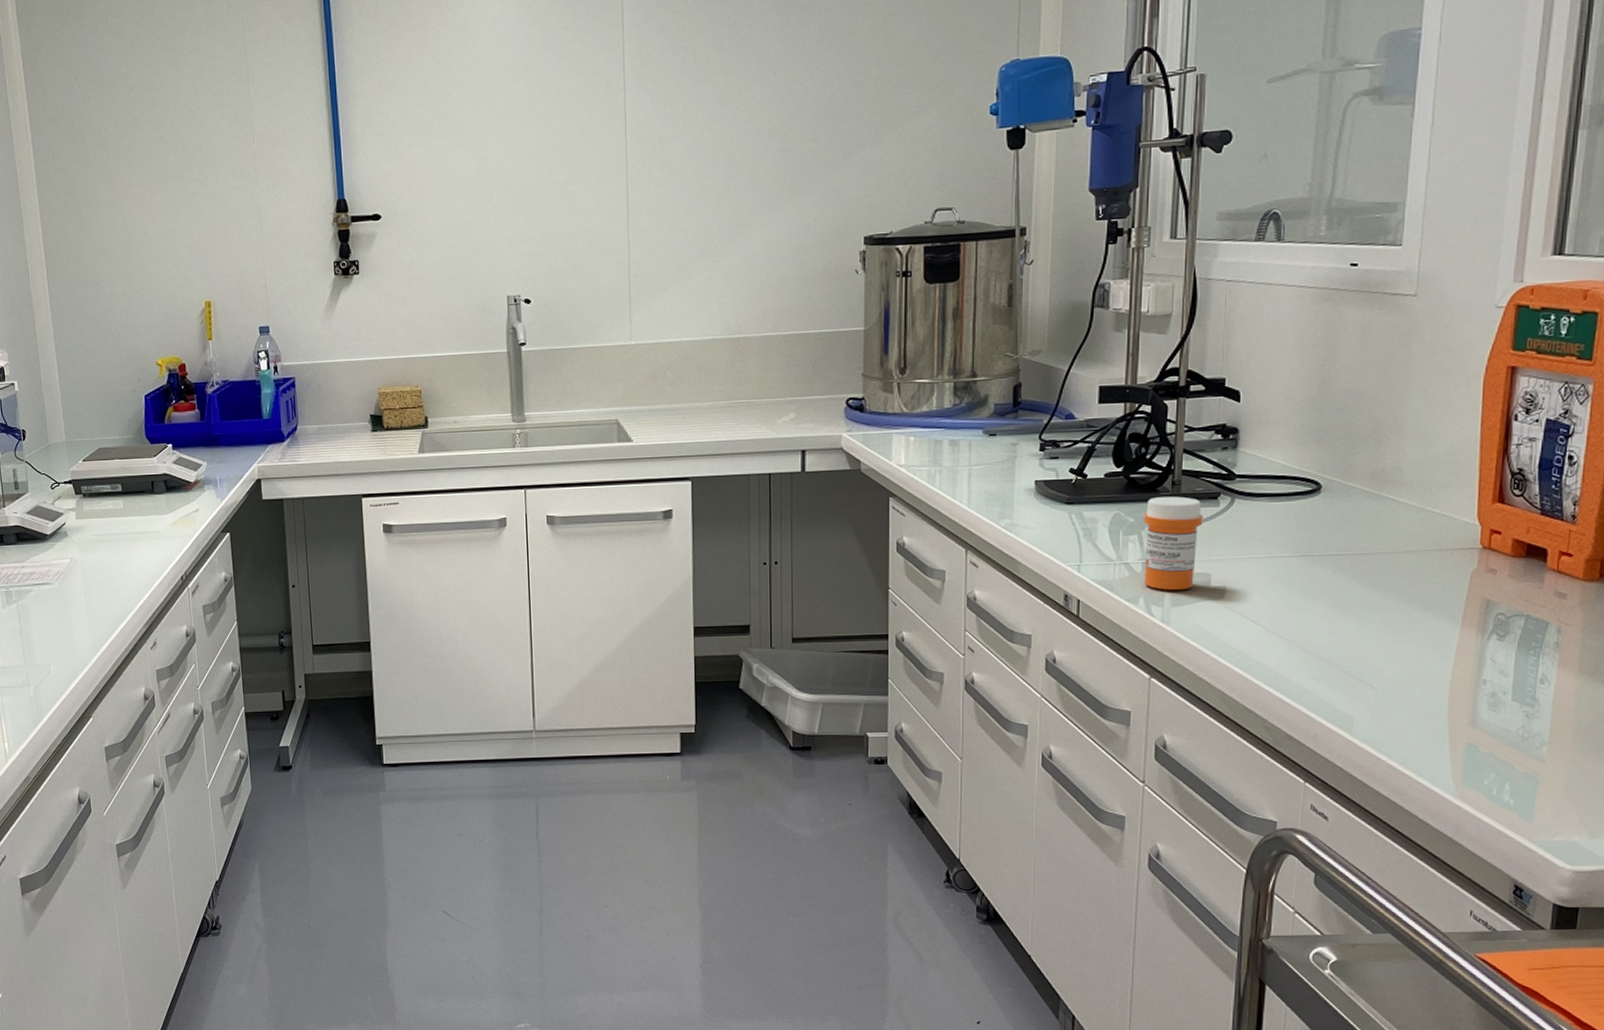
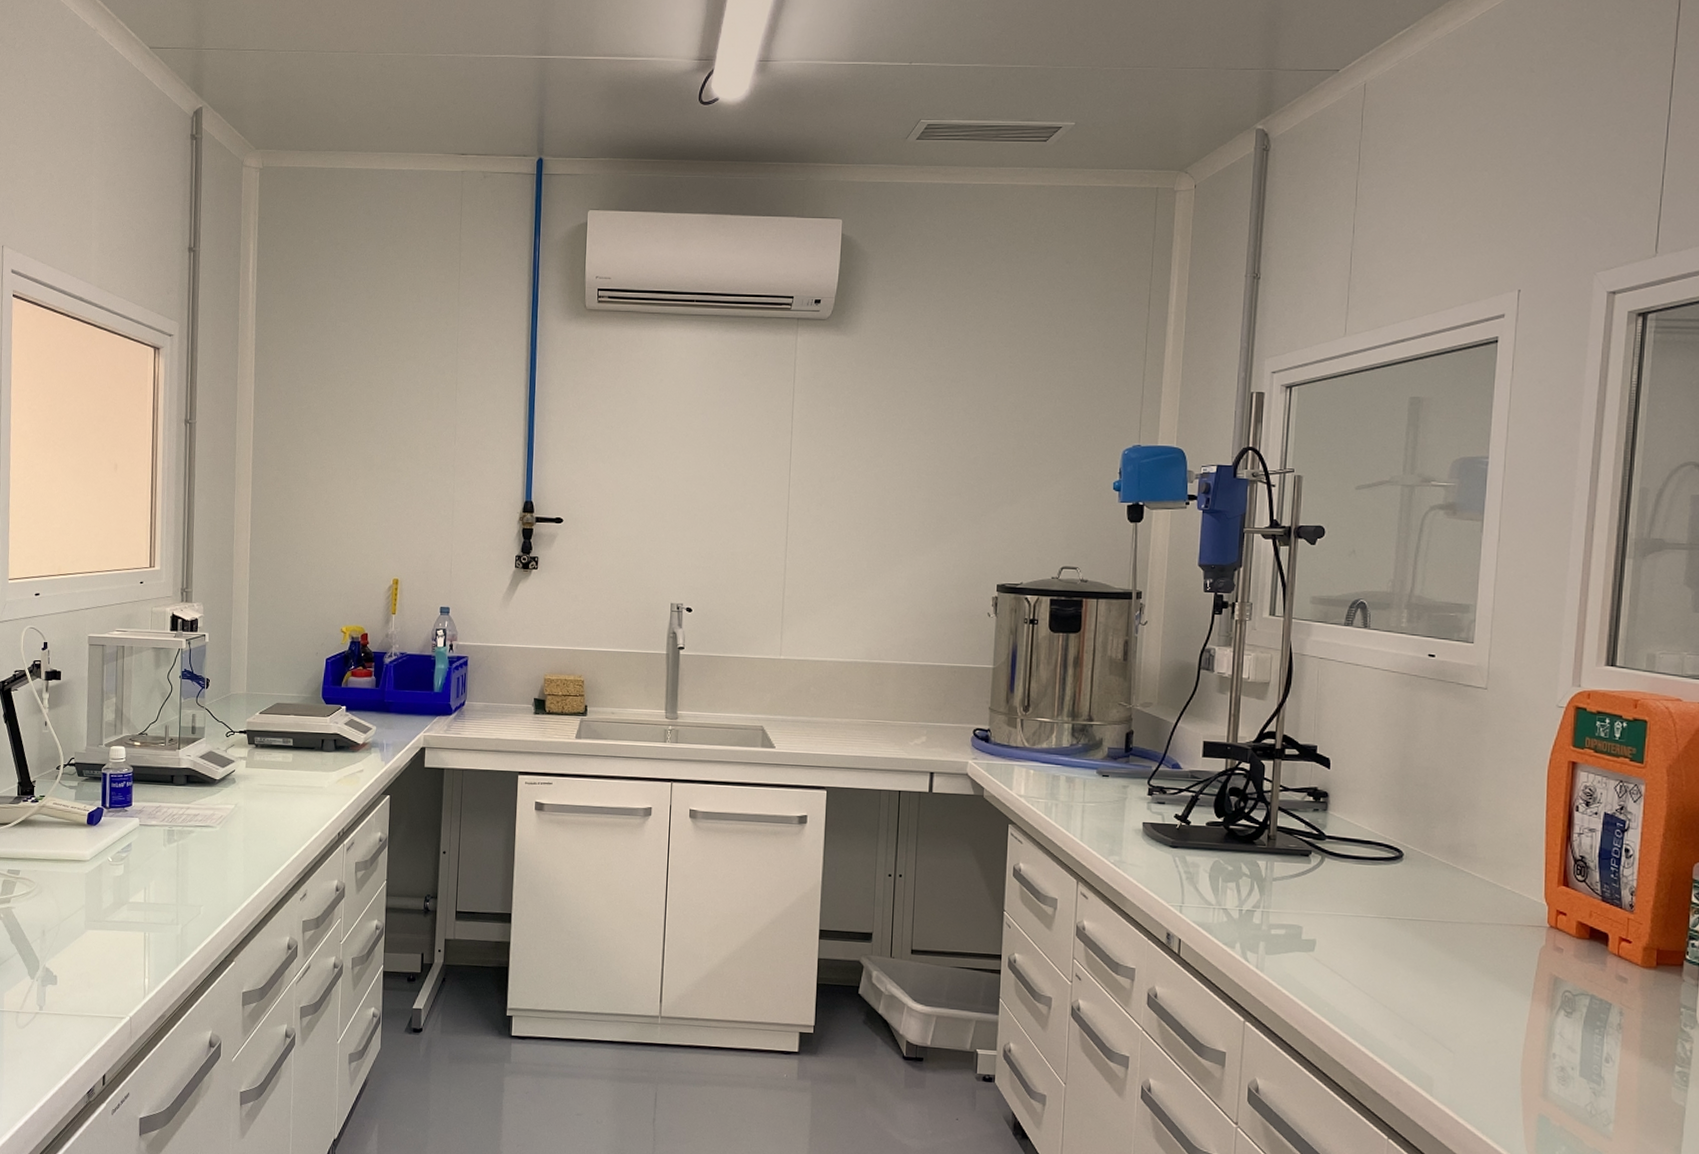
medicine bottle: present [1143,496,1203,591] -> none [1240,849,1296,940]

